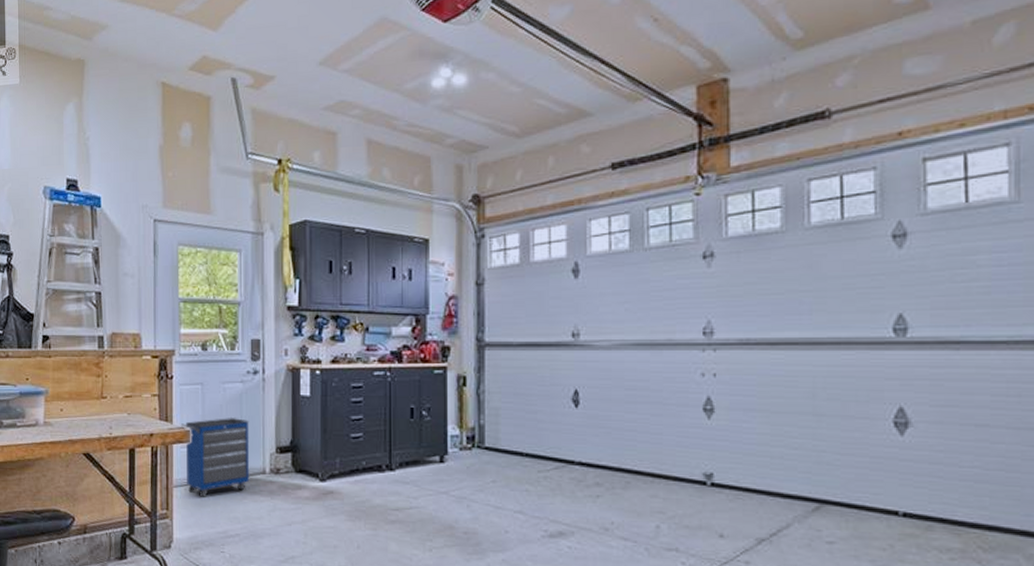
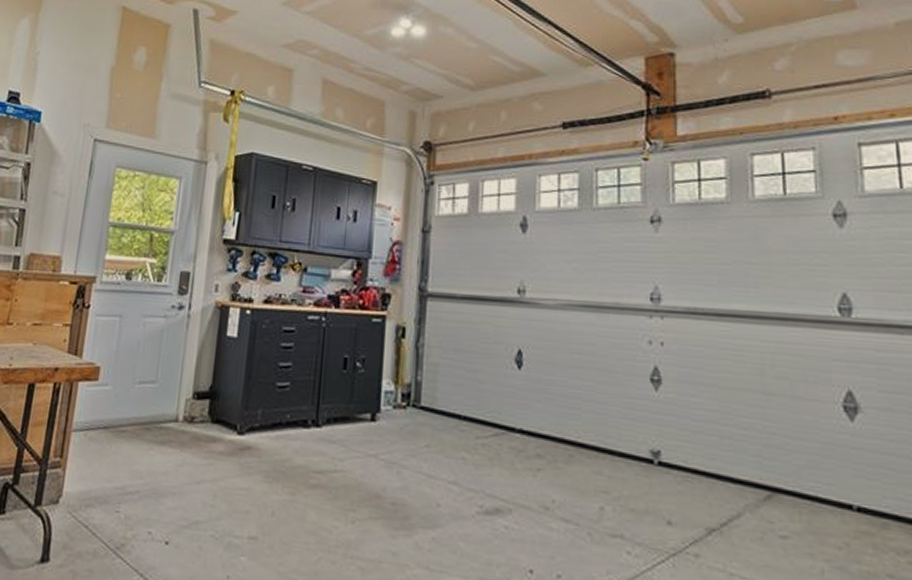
cabinet: present [181,417,250,498] -> none [88,354,168,446]

